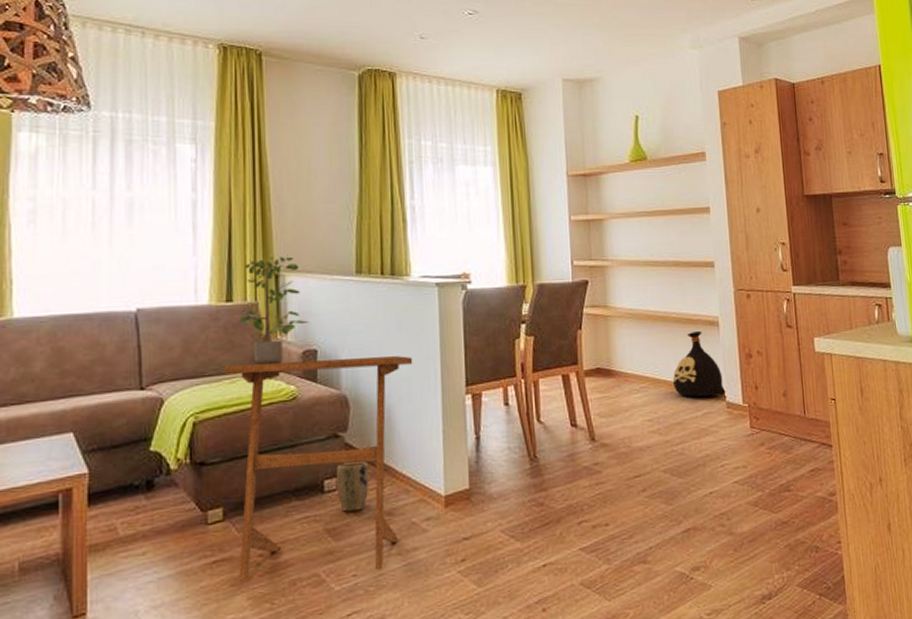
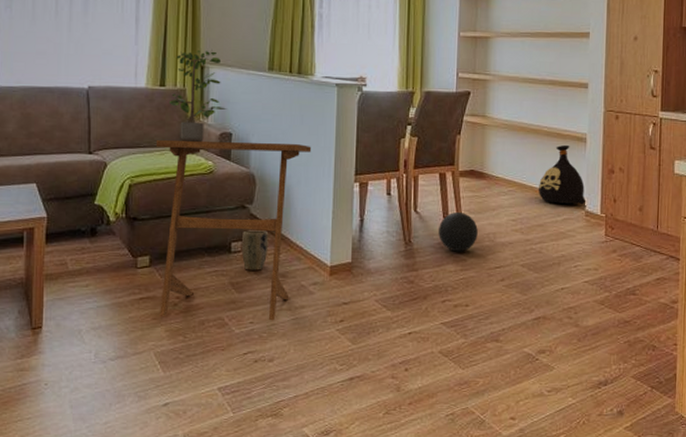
ball: none [567,417,612,464] -> present [439,212,478,252]

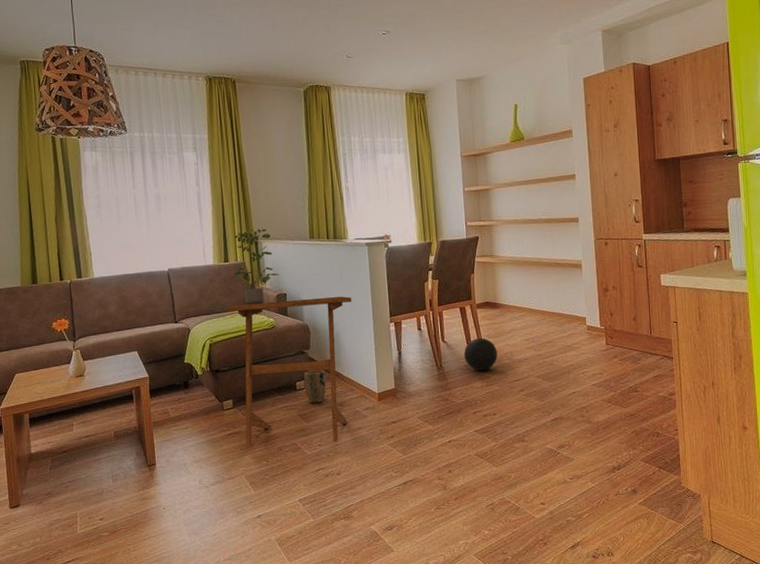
bag: present [539,144,586,204] -> none [545,271,587,322]

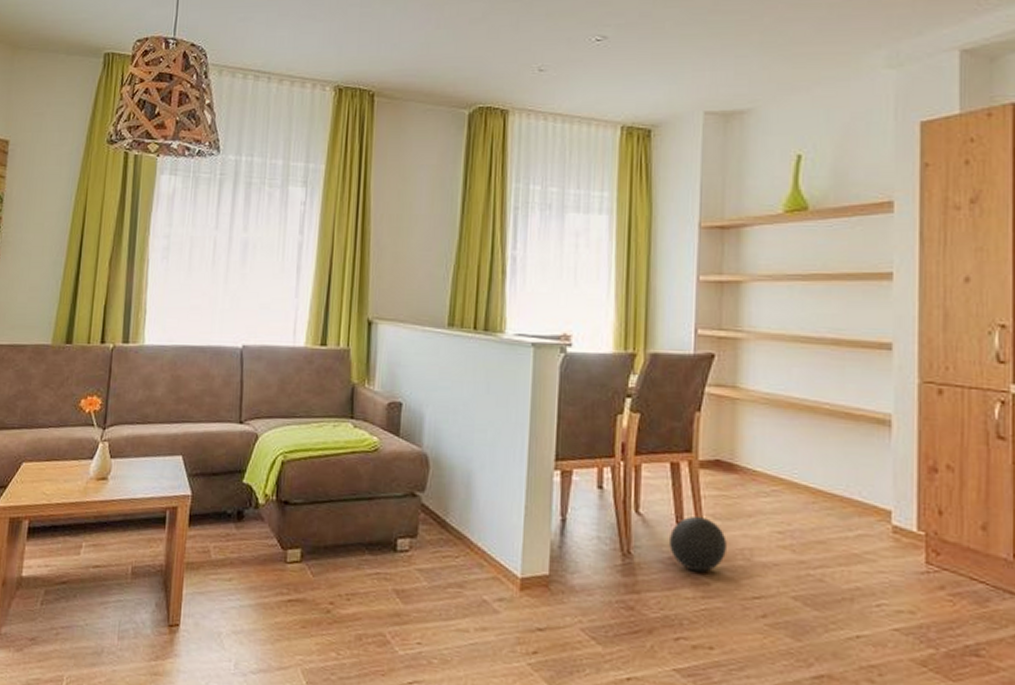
side table: present [226,296,352,447] -> none [310,409,500,644]
potted plant: present [233,228,280,305] -> none [330,302,397,414]
plant pot: present [304,370,326,403] -> none [410,524,444,577]

